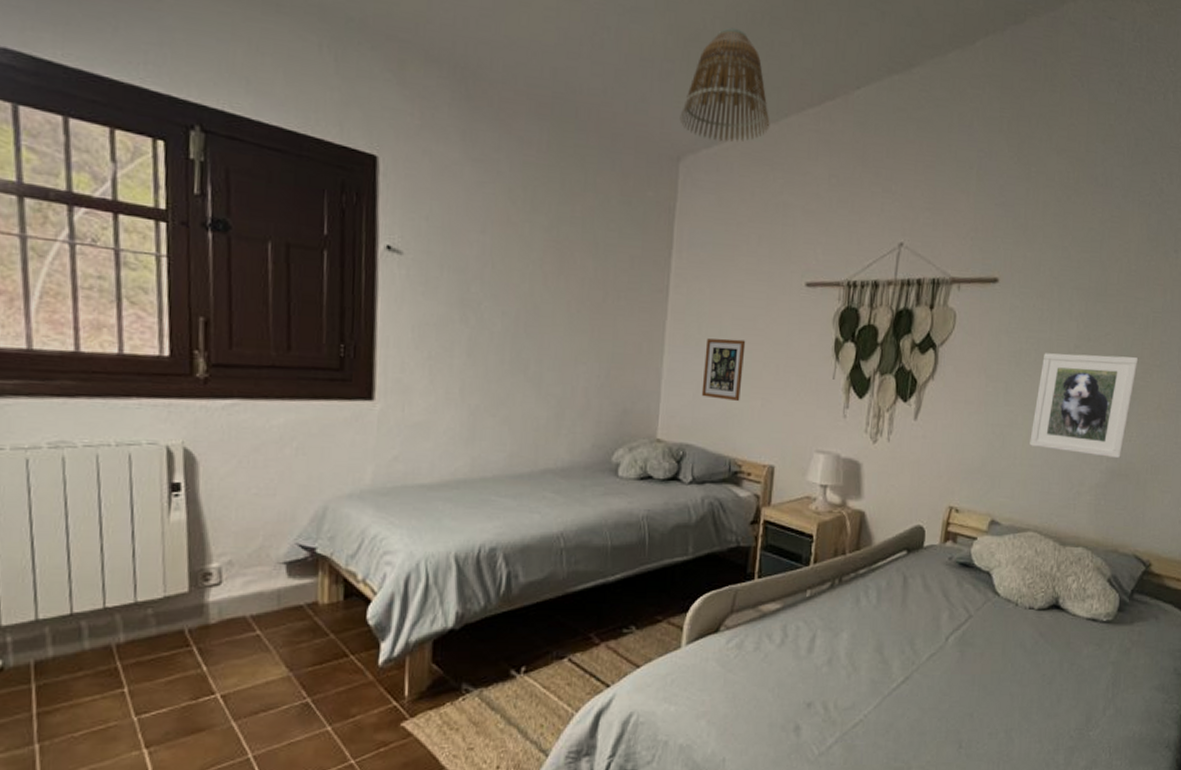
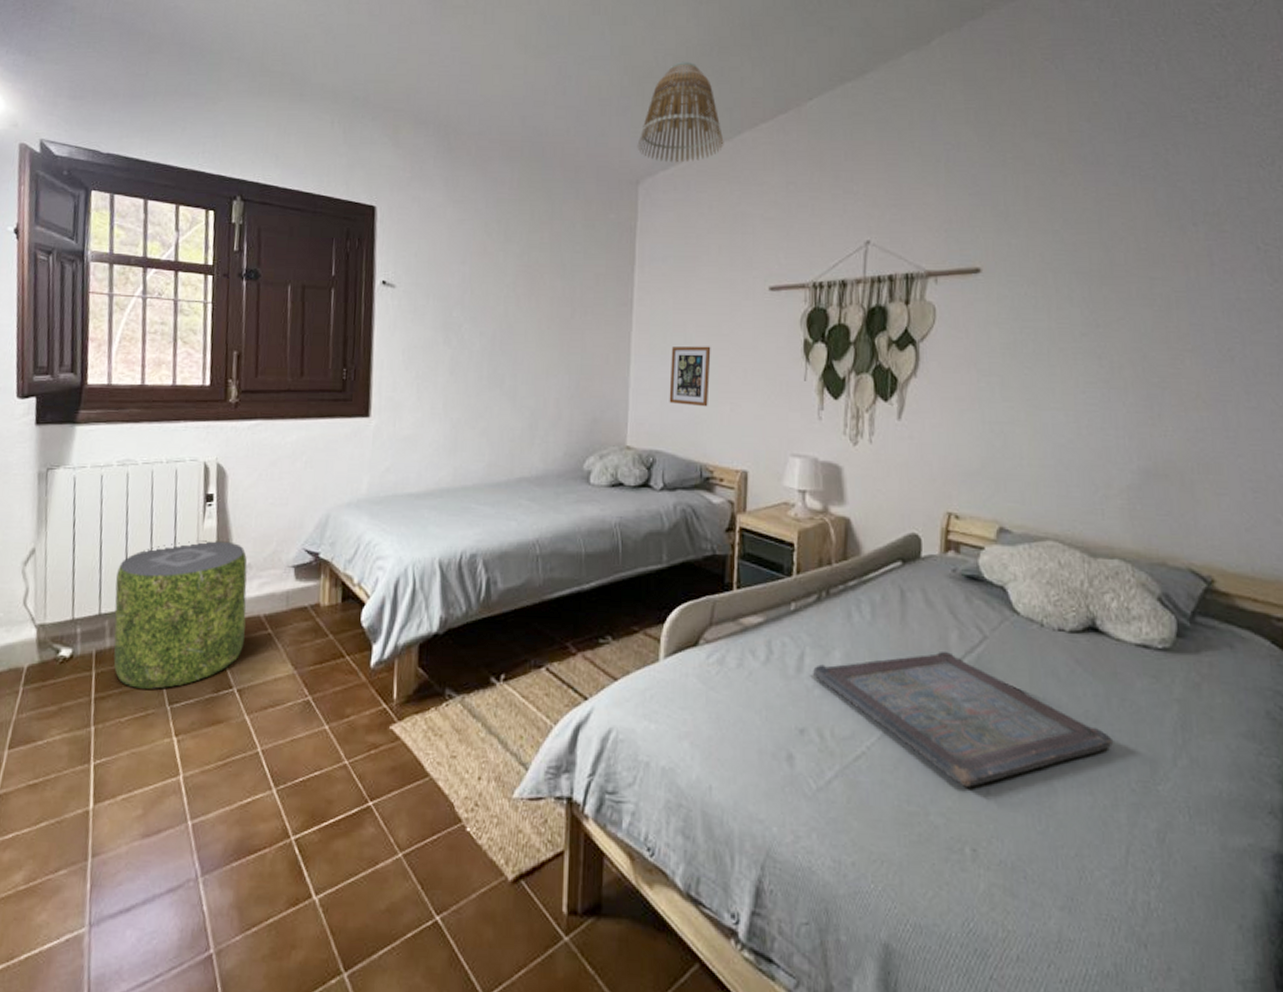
pouf: none [56,535,229,700] -> present [113,540,248,689]
serving tray: none [822,630,1060,743] -> present [813,652,1113,787]
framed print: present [1029,353,1139,459] -> none [1037,341,1164,457]

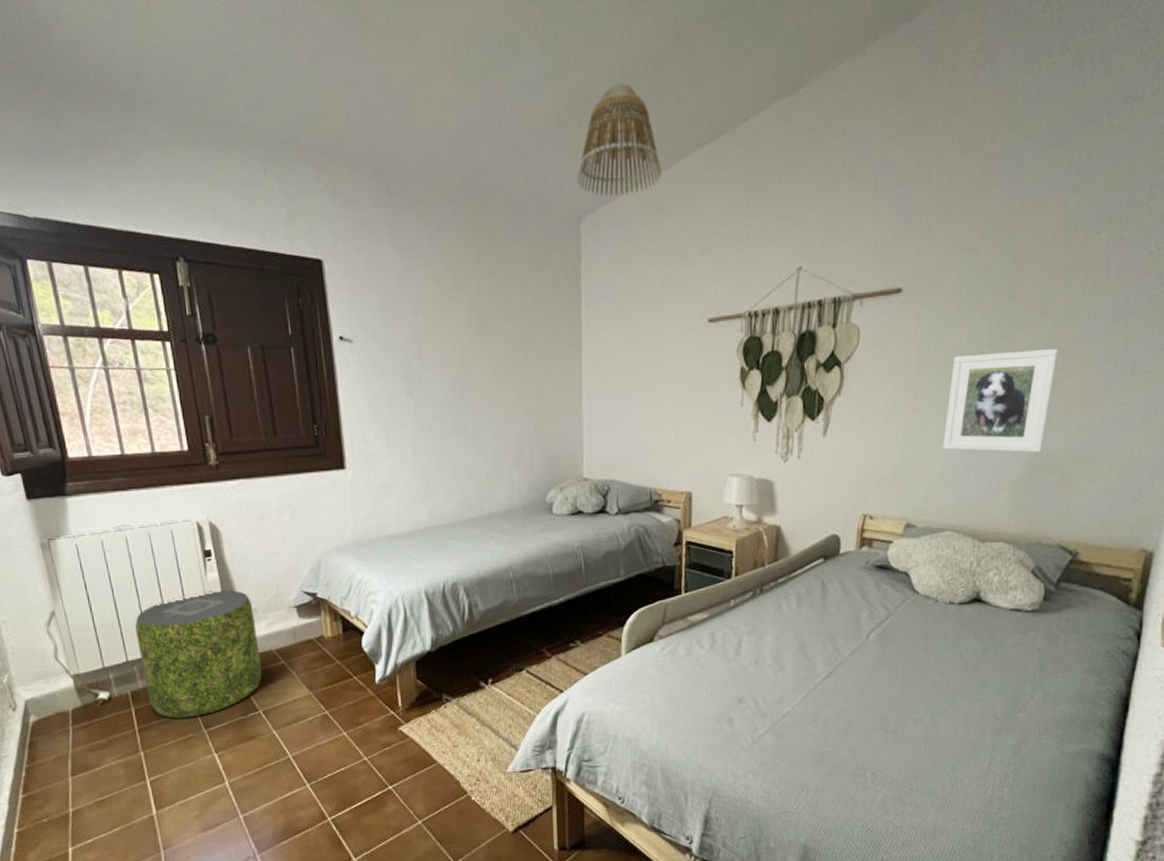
picture frame: present [669,346,711,407] -> none [619,380,656,437]
serving tray: present [813,652,1113,787] -> none [749,629,985,729]
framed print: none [1037,341,1164,457] -> present [943,348,1058,453]

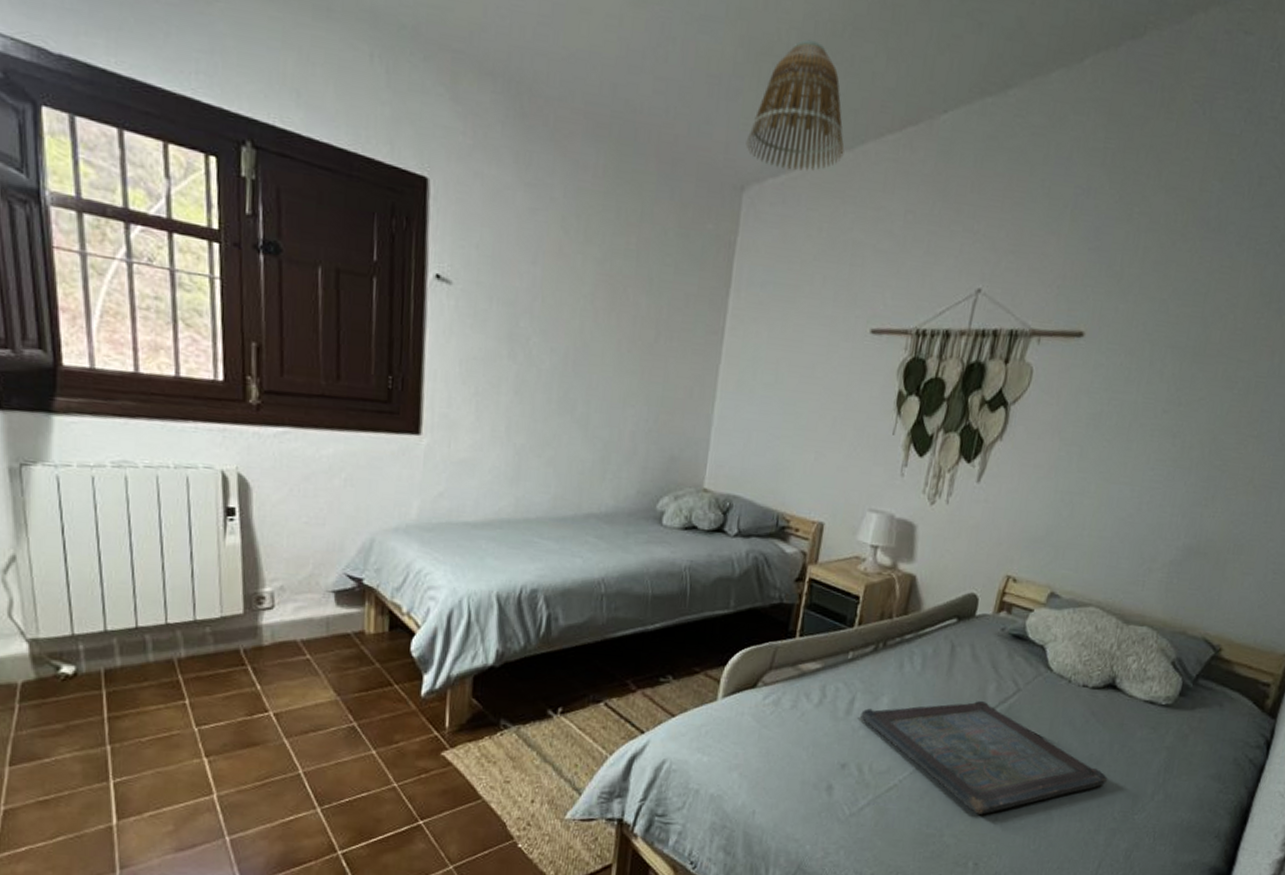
pouf: present [135,590,262,719] -> none [122,557,281,711]
serving tray: none [749,629,985,729] -> present [860,701,1107,815]
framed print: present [943,348,1058,453] -> none [1100,416,1234,536]

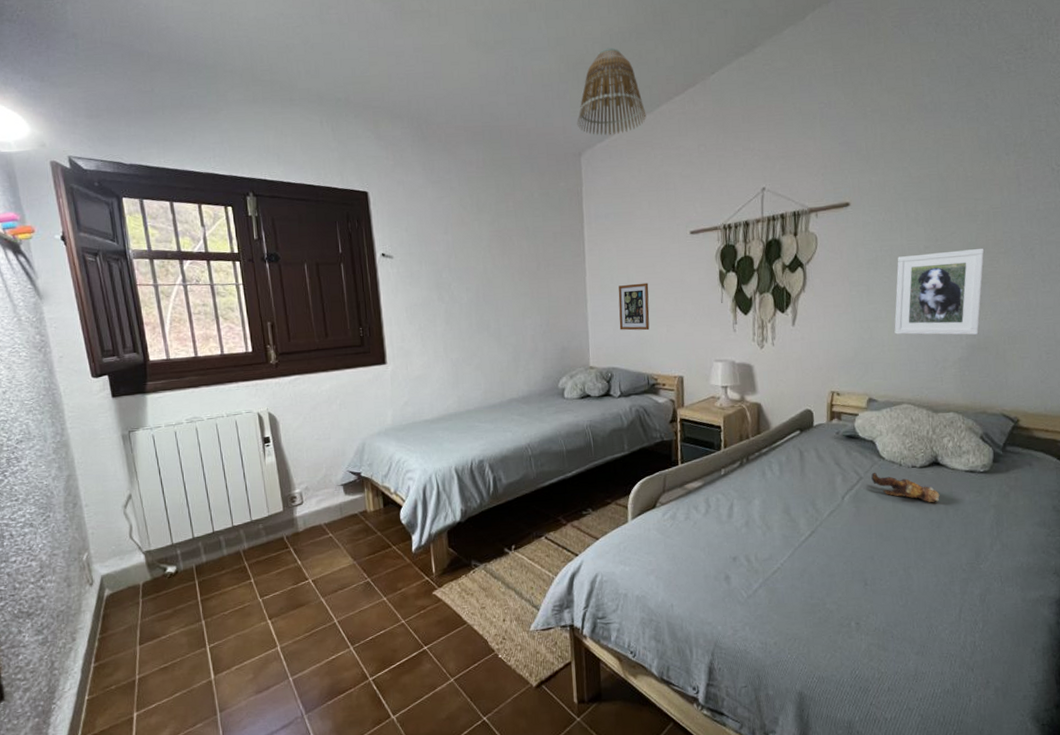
picture frame: none [752,385,803,454] -> present [618,282,650,331]
serving tray: present [860,701,1107,815] -> none [740,491,950,582]
teddy bear: none [992,666,1108,733] -> present [835,462,940,502]
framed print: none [1100,416,1234,536] -> present [894,248,985,336]

